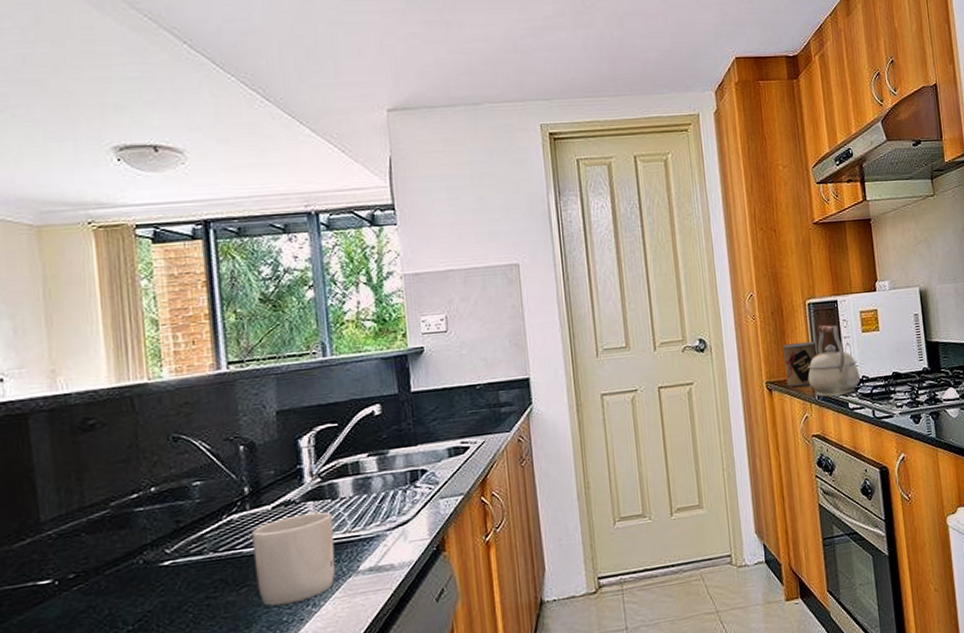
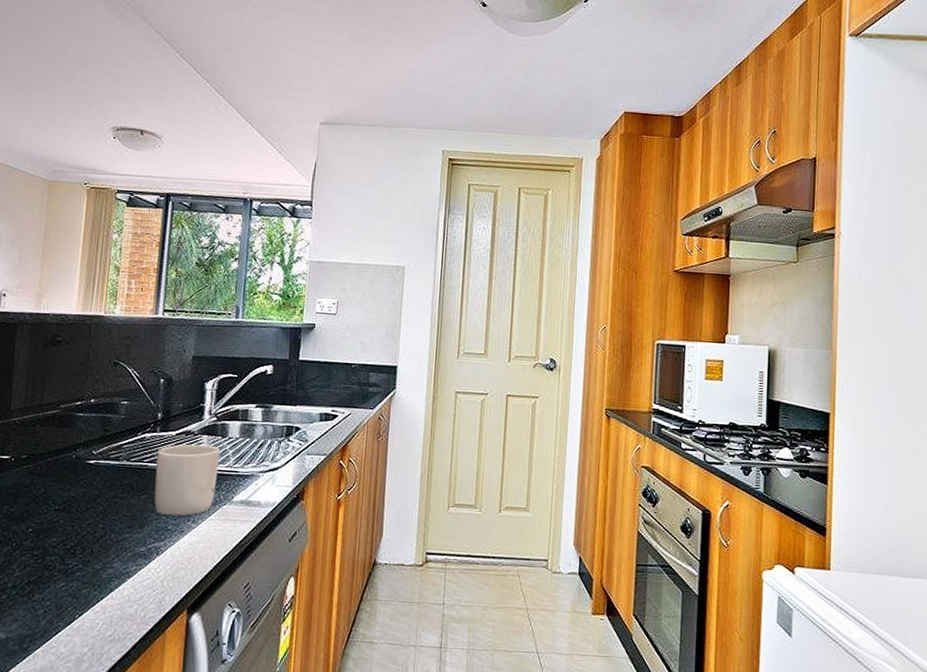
tin can: present [782,341,818,388] -> none [625,377,659,420]
kettle: present [807,324,861,398] -> none [645,365,697,436]

